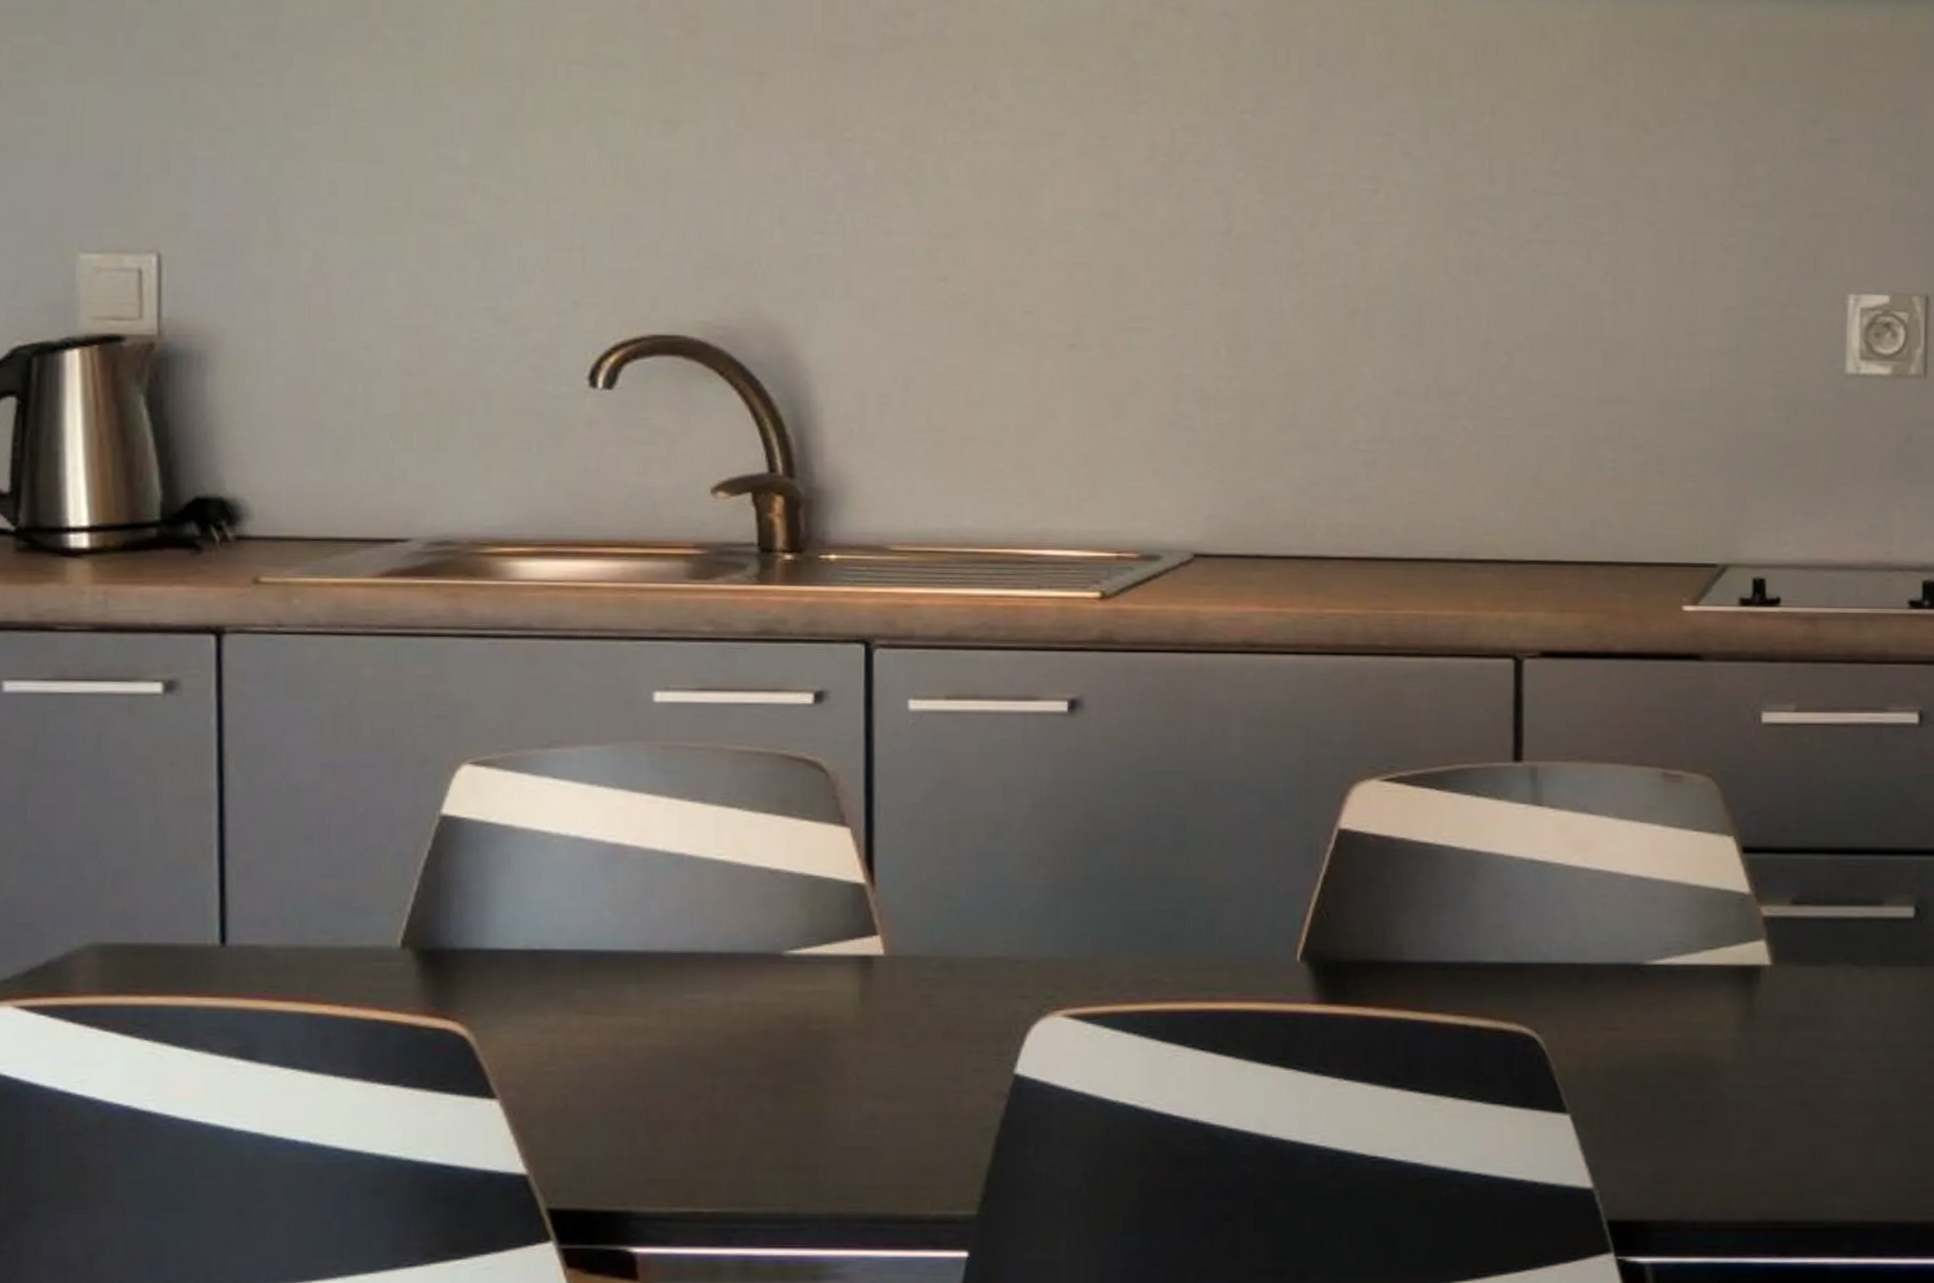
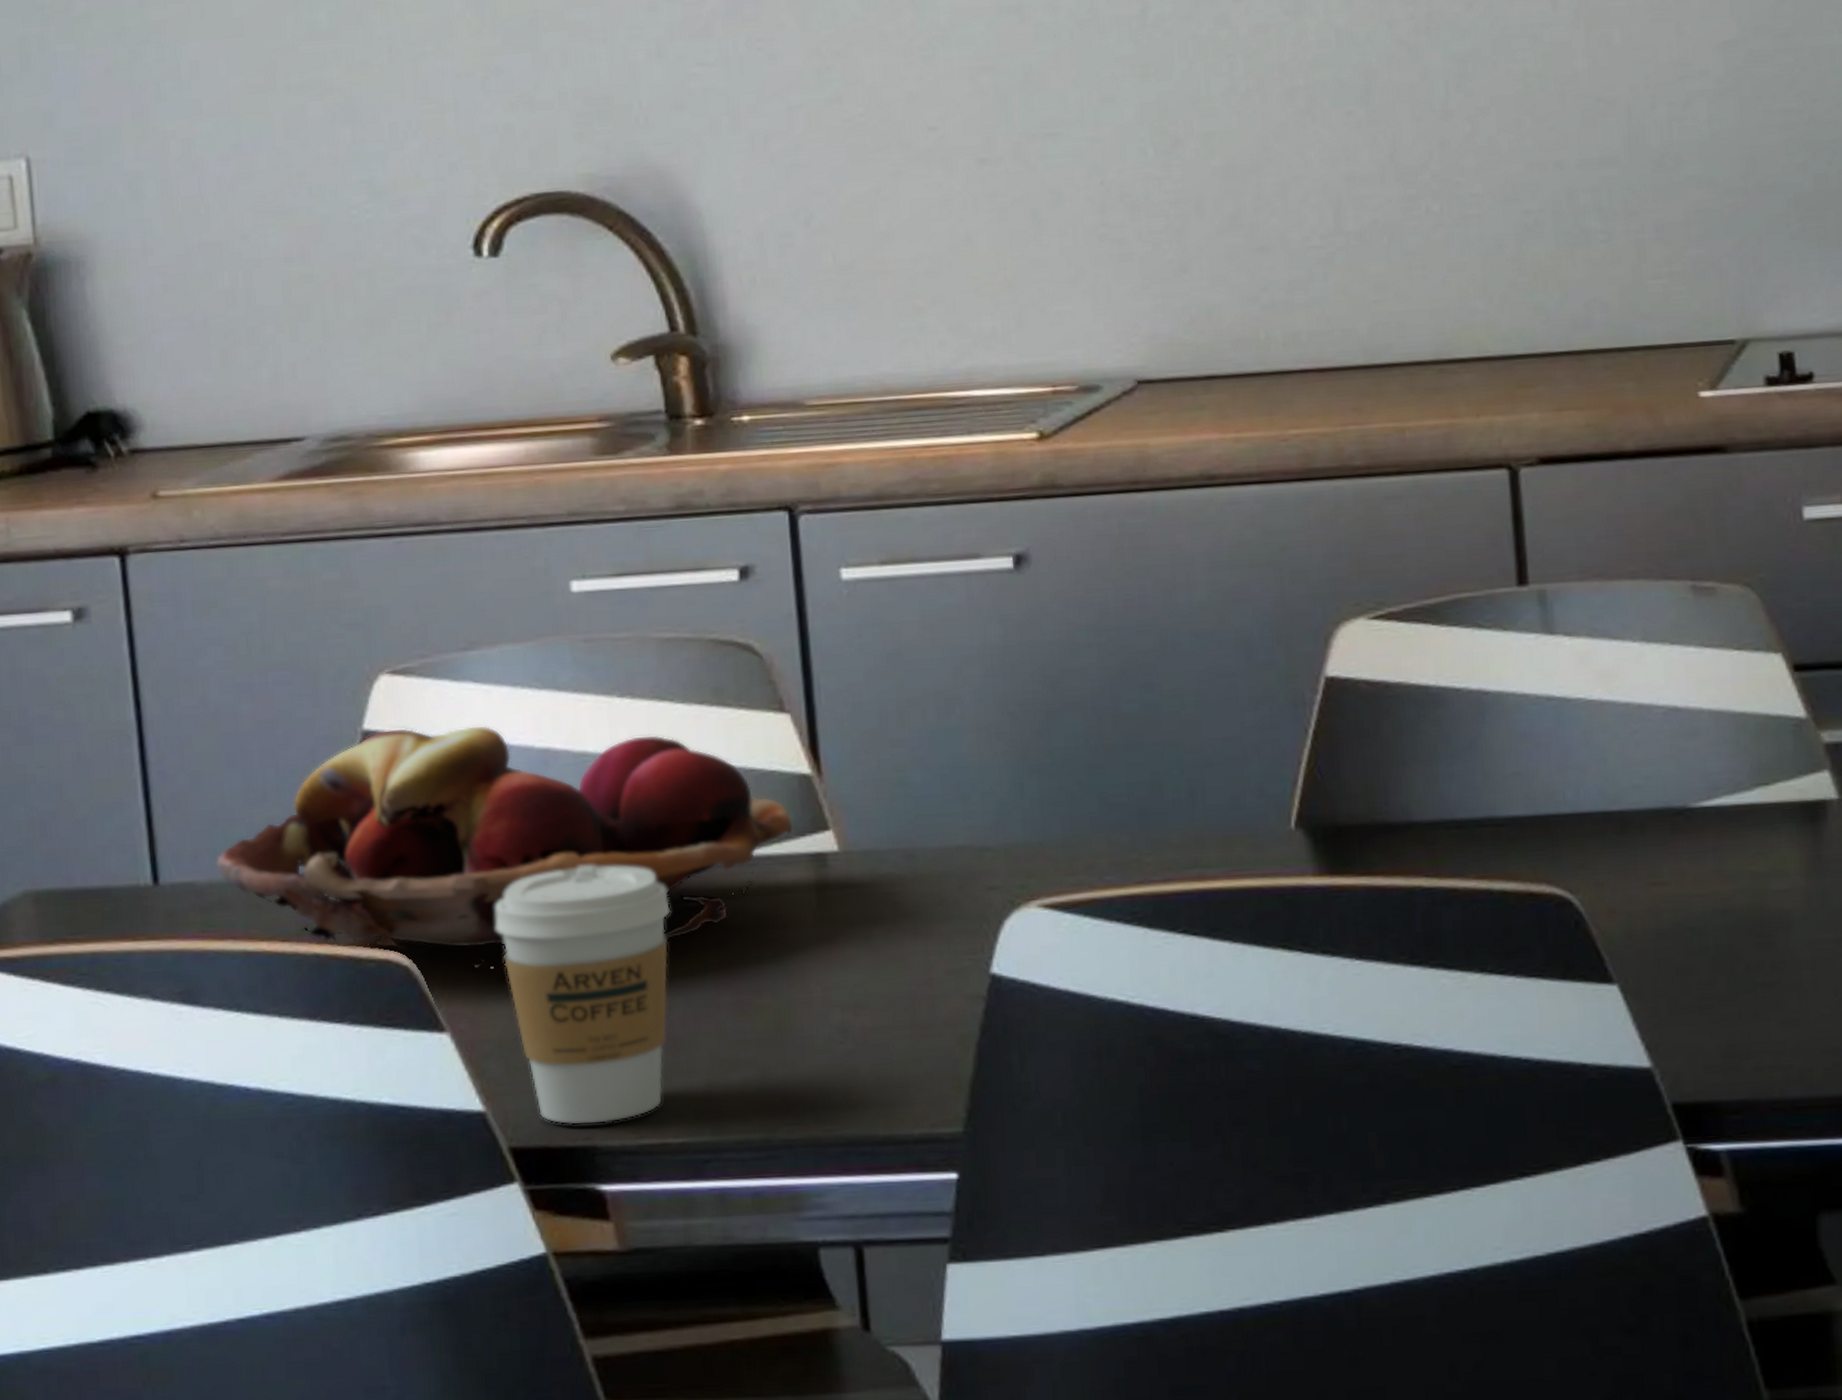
fruit basket: none [284,814,844,1043] -> present [215,725,794,970]
coffee cup: none [553,953,722,1192] -> present [495,865,671,1126]

